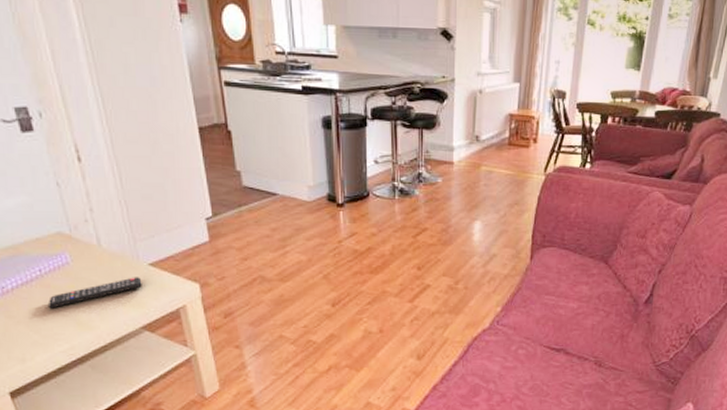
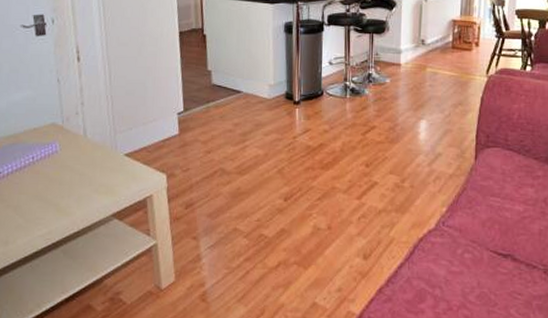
remote control: present [47,277,142,309] -> none [34,166,117,194]

